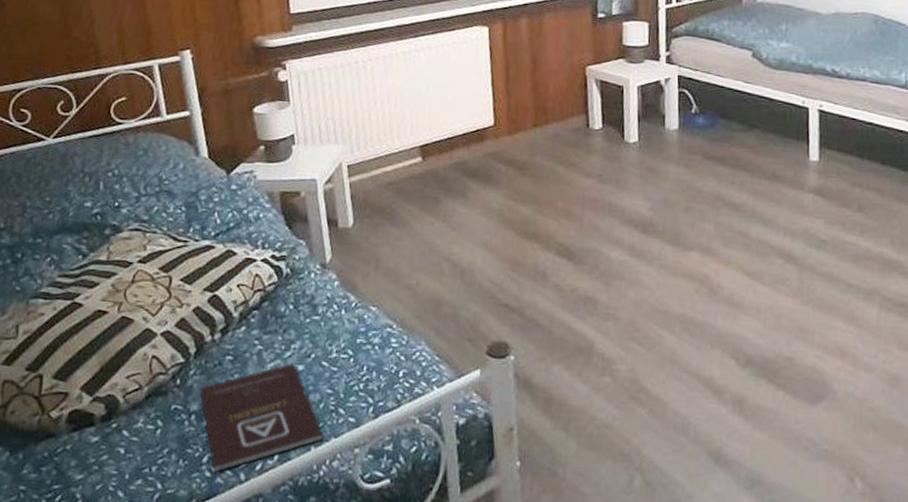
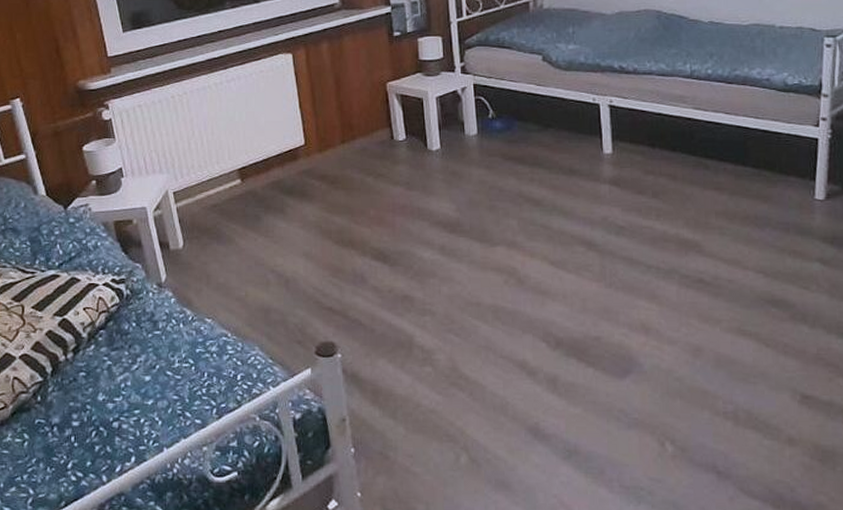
book: present [199,363,324,473] -> none [59,375,174,477]

